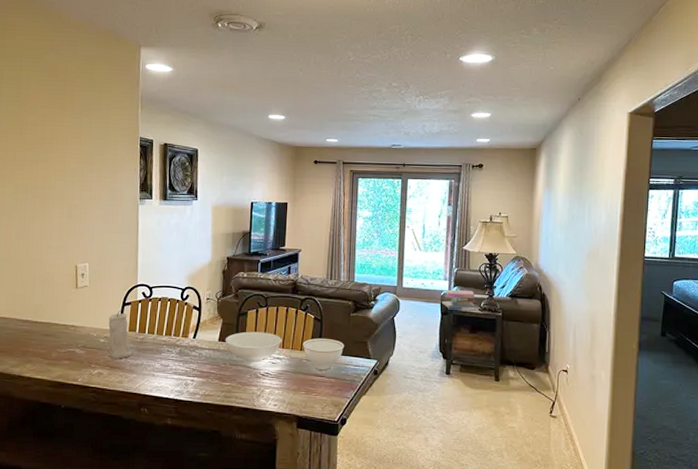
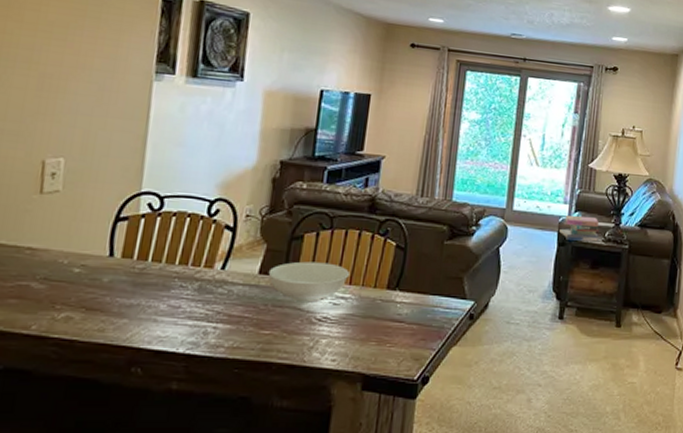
candle: present [108,310,132,359] -> none [84,227,125,298]
bowl: present [302,338,345,371] -> none [377,272,434,314]

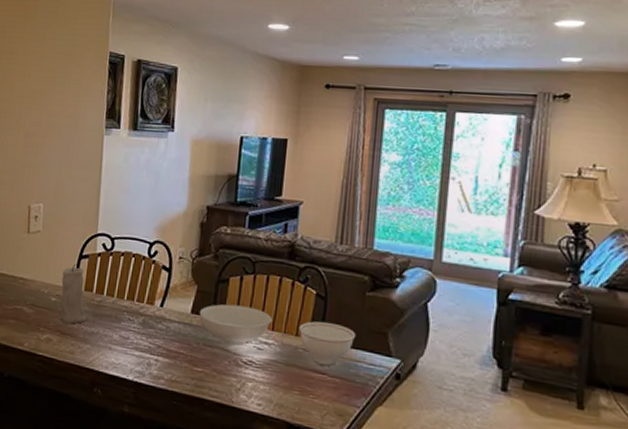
candle: none [84,227,125,298] -> present [59,264,87,324]
bowl: none [377,272,434,314] -> present [298,321,356,367]
books: present [559,214,599,242] -> none [499,269,551,304]

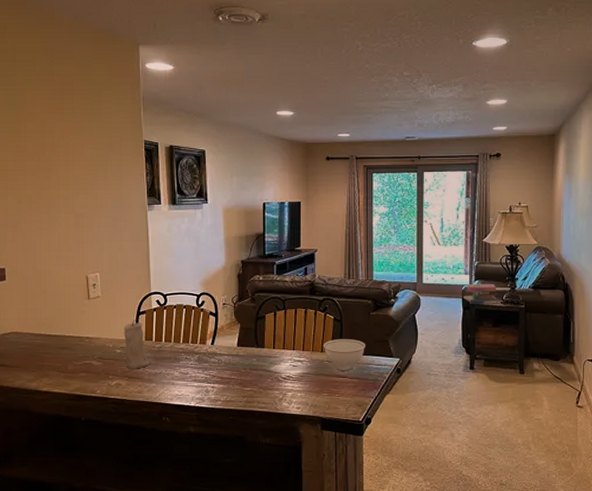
bowl: present [199,304,272,345] -> none [244,335,301,366]
books: none [499,269,551,304] -> present [463,283,497,304]

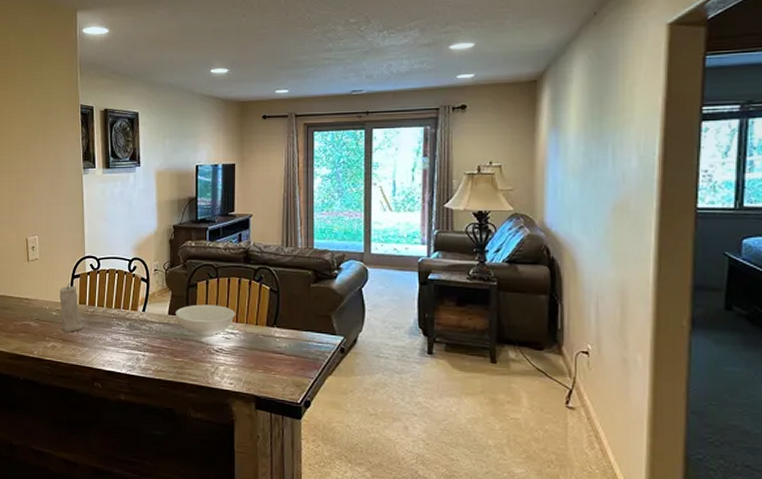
bowl: none [244,335,301,366] -> present [175,304,235,337]
bowl: present [323,339,366,371] -> none [258,312,306,347]
books: present [463,283,497,304] -> none [420,255,462,280]

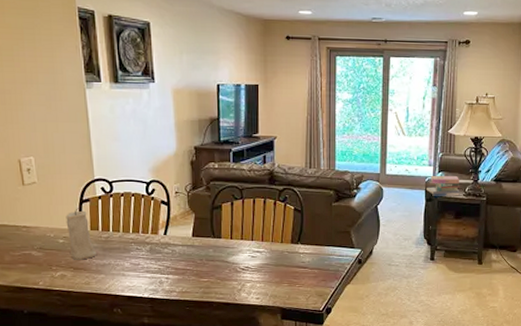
bowl: present [175,304,235,337] -> none [199,225,260,256]
books: none [420,255,462,280] -> present [426,175,460,196]

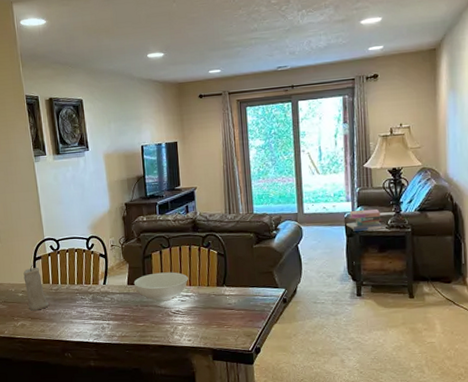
bowl: none [199,225,260,256] -> present [133,272,188,302]

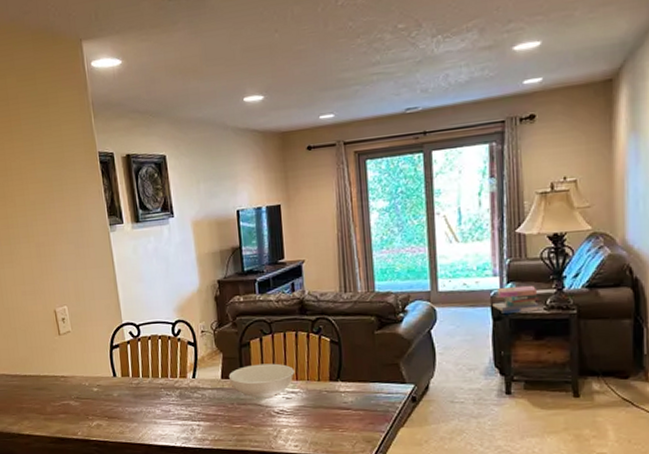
candle: present [23,265,50,311] -> none [98,354,129,409]

